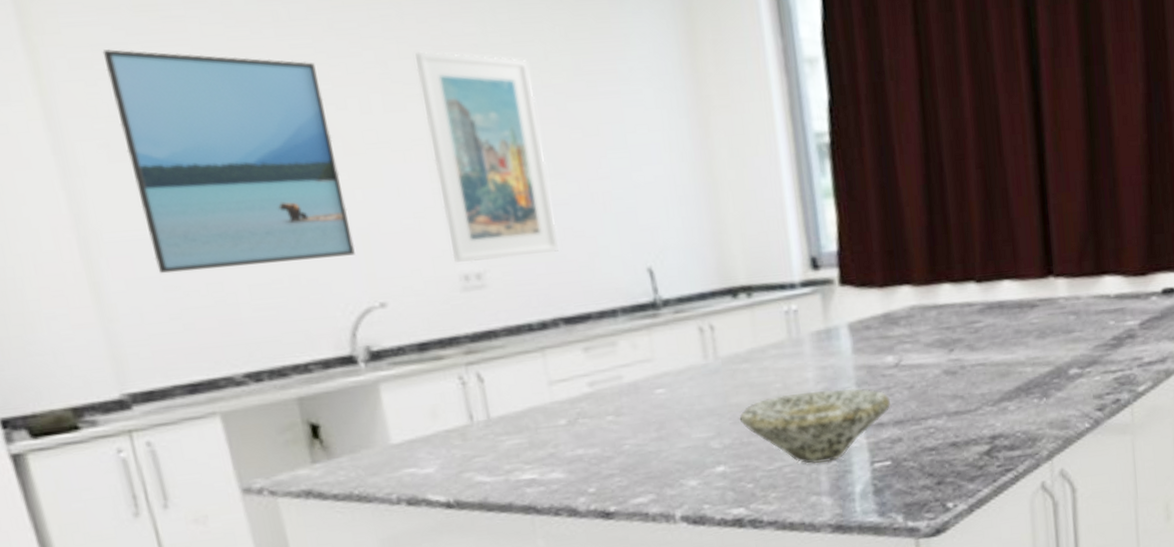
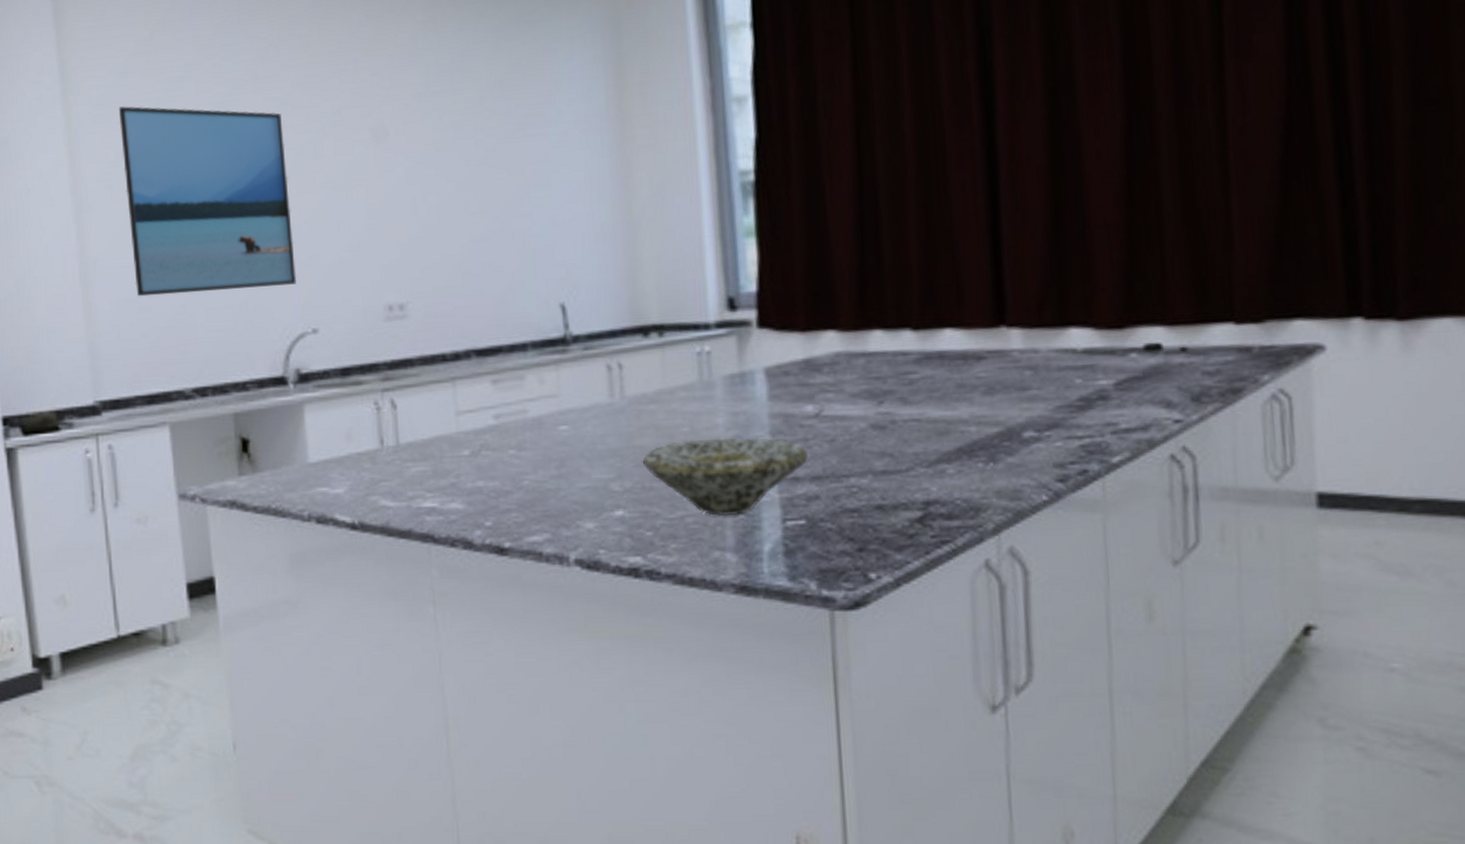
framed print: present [415,51,559,262] -> none [365,100,477,294]

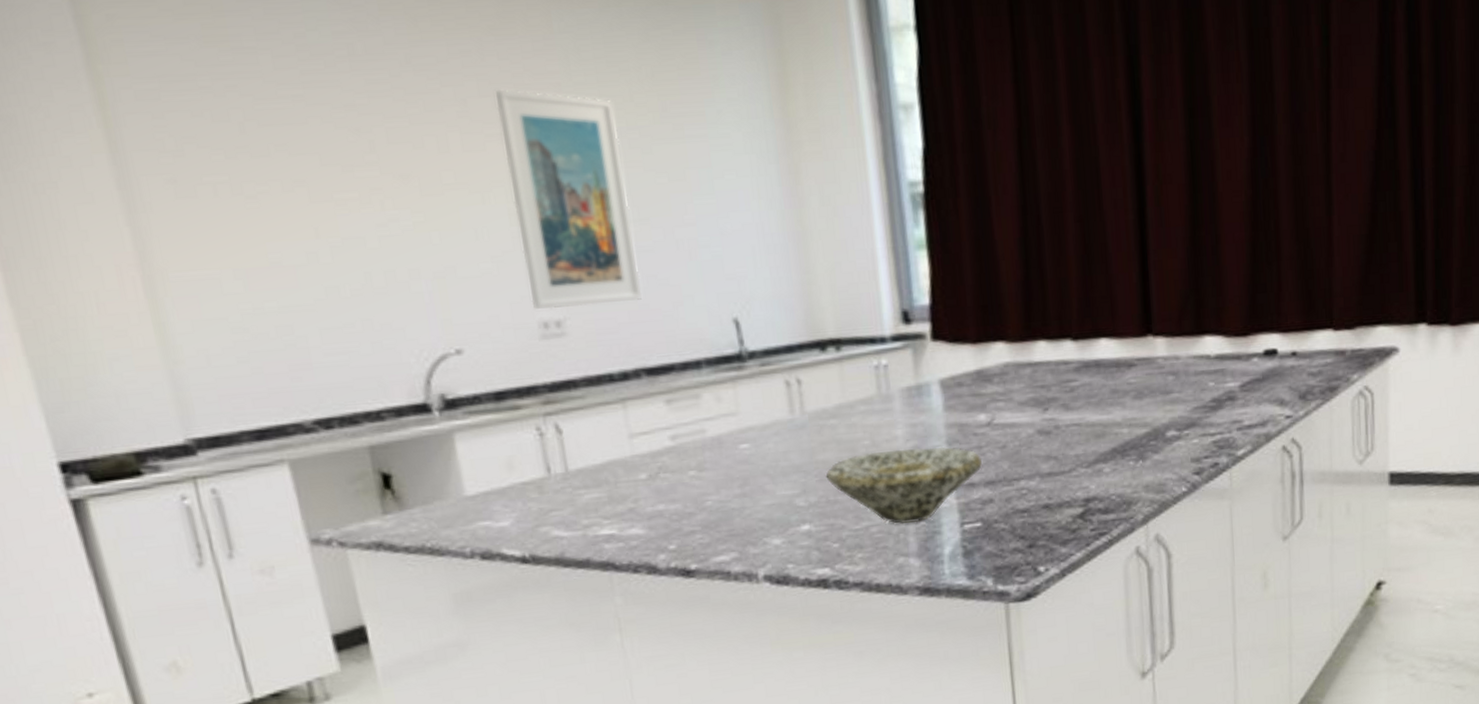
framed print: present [118,106,297,297] -> none [170,81,431,316]
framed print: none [365,100,477,294] -> present [496,89,642,309]

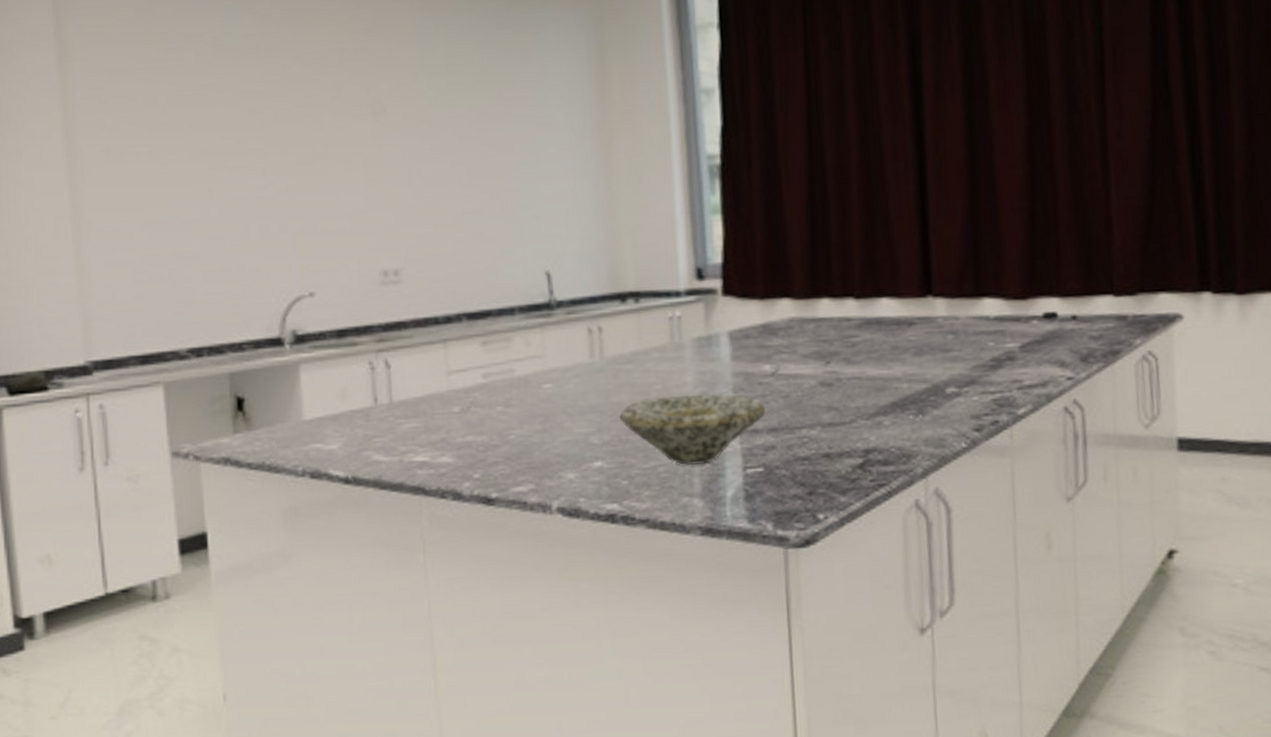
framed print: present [496,89,642,309] -> none [364,78,468,260]

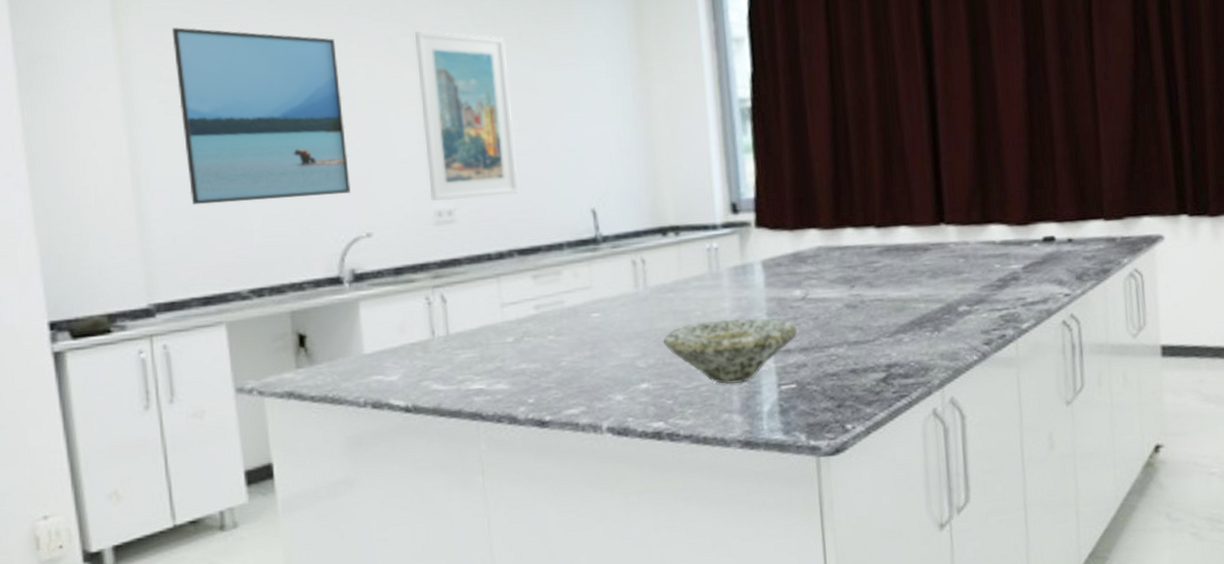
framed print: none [116,73,295,259] -> present [171,27,351,205]
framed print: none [364,78,468,260] -> present [415,30,518,201]

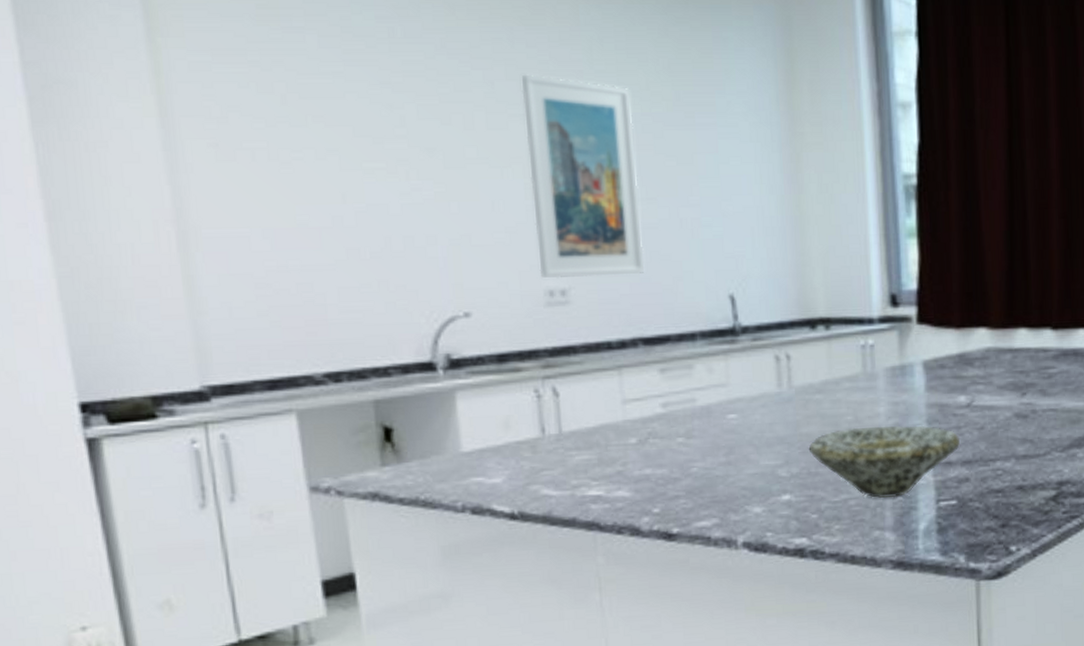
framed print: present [171,27,351,205] -> none [222,55,446,271]

